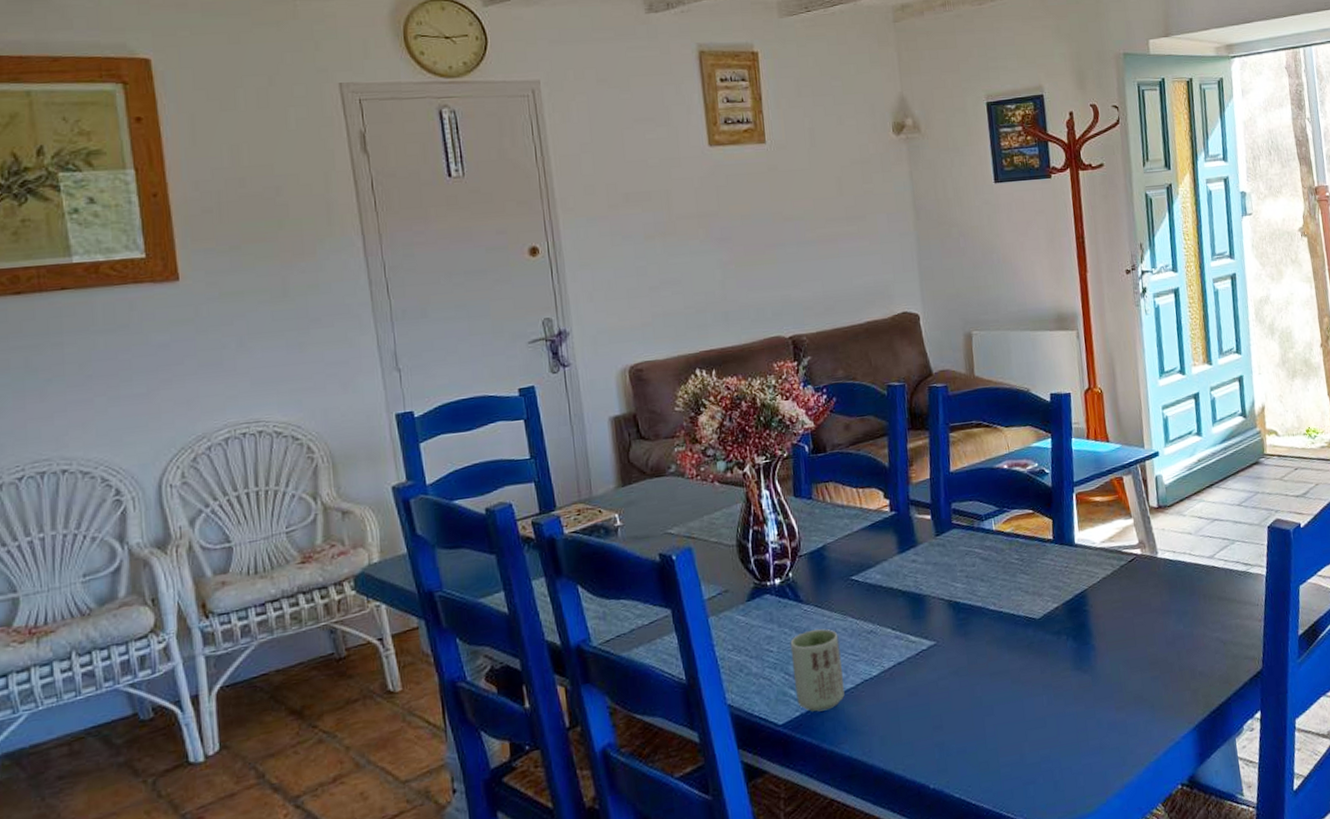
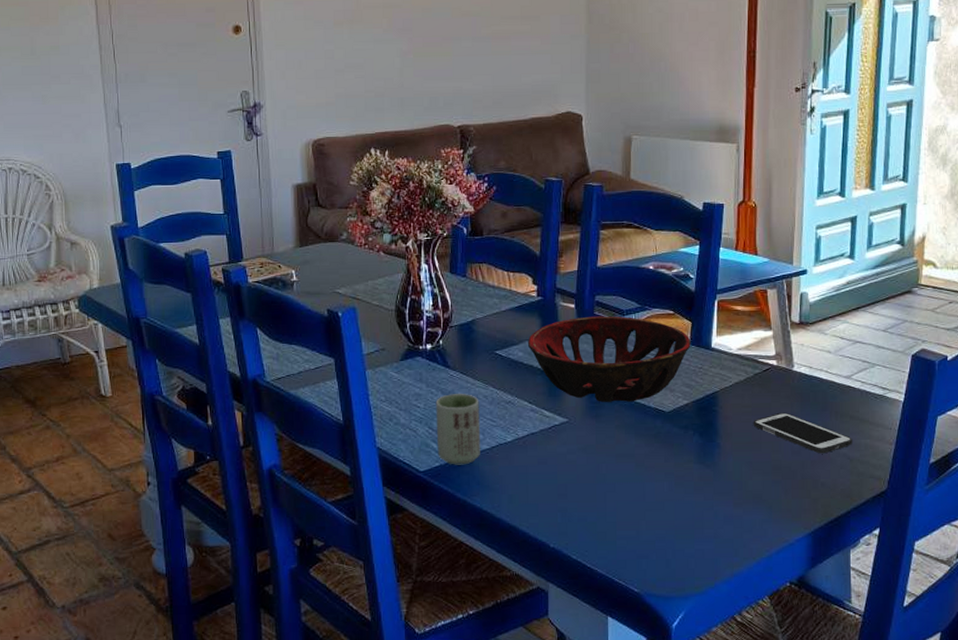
decorative bowl: none [884,521,1054,618] -> present [527,316,691,402]
cell phone: none [1125,602,1224,641] -> present [753,412,852,454]

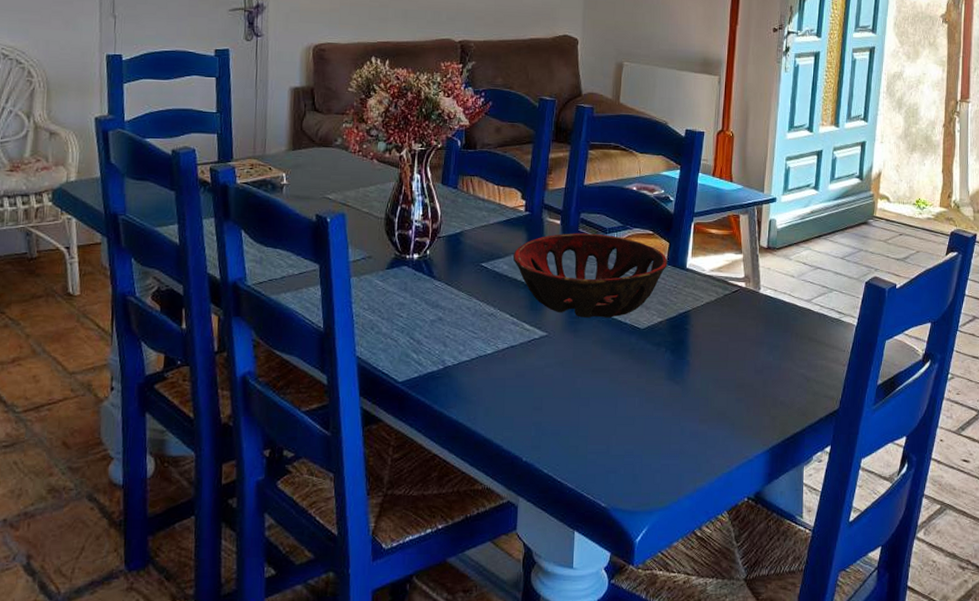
cup: present [435,394,480,465] -> none [417,304,462,376]
cell phone: present [753,412,852,454] -> none [721,332,810,373]

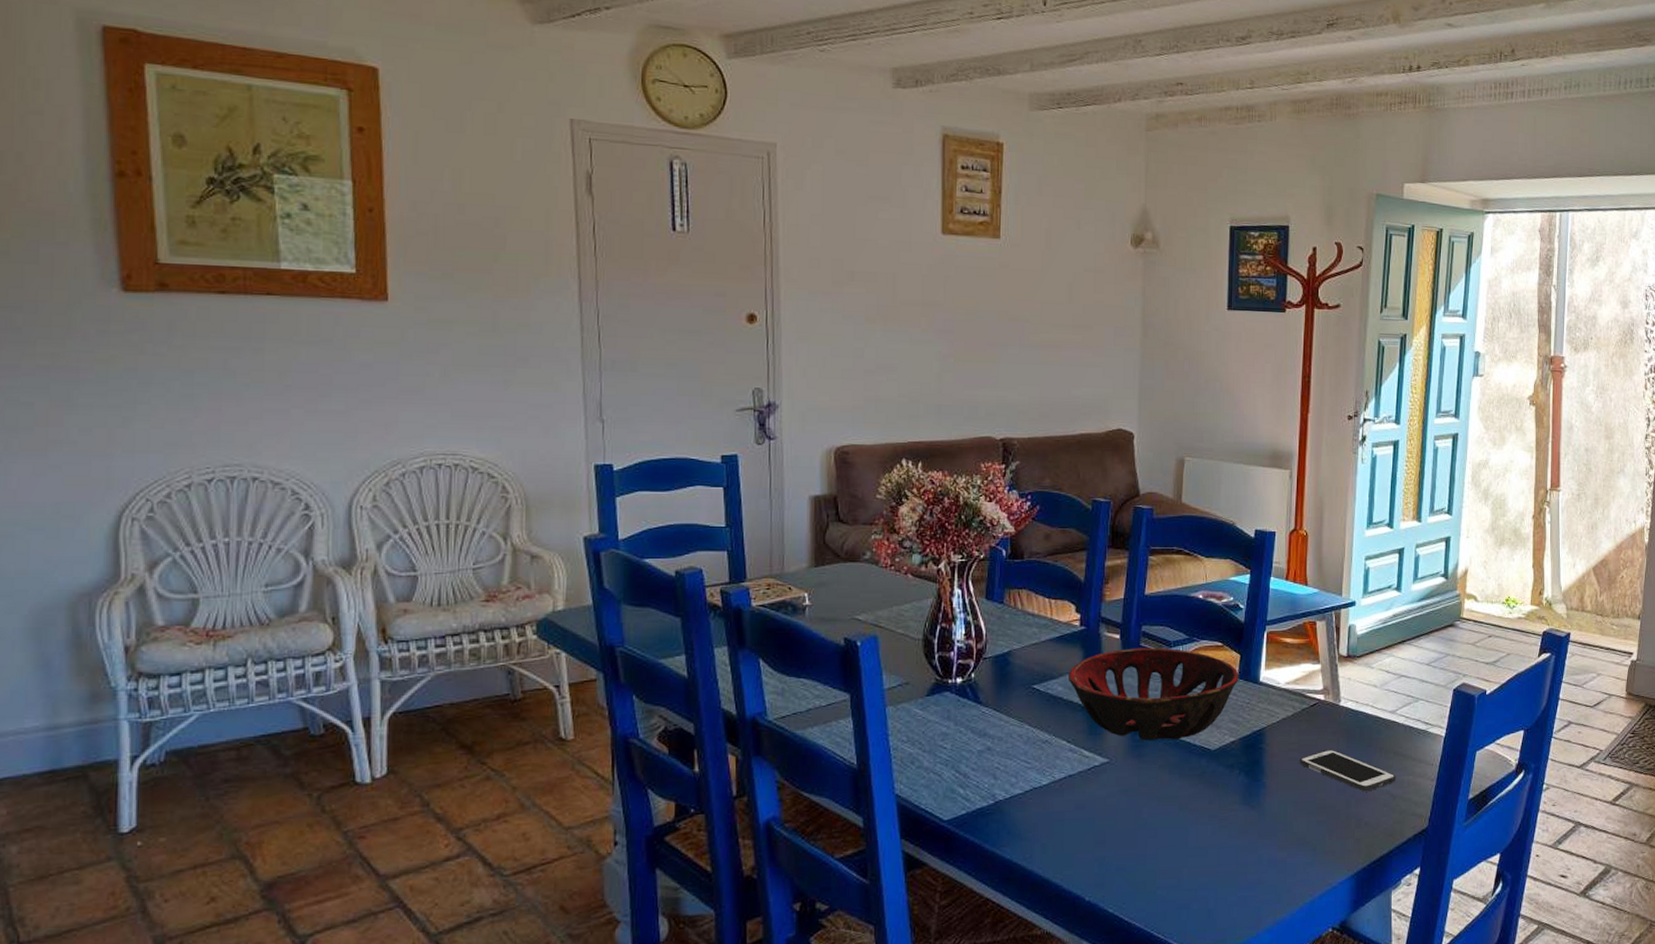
cell phone: none [721,332,810,373] -> present [1299,749,1396,792]

